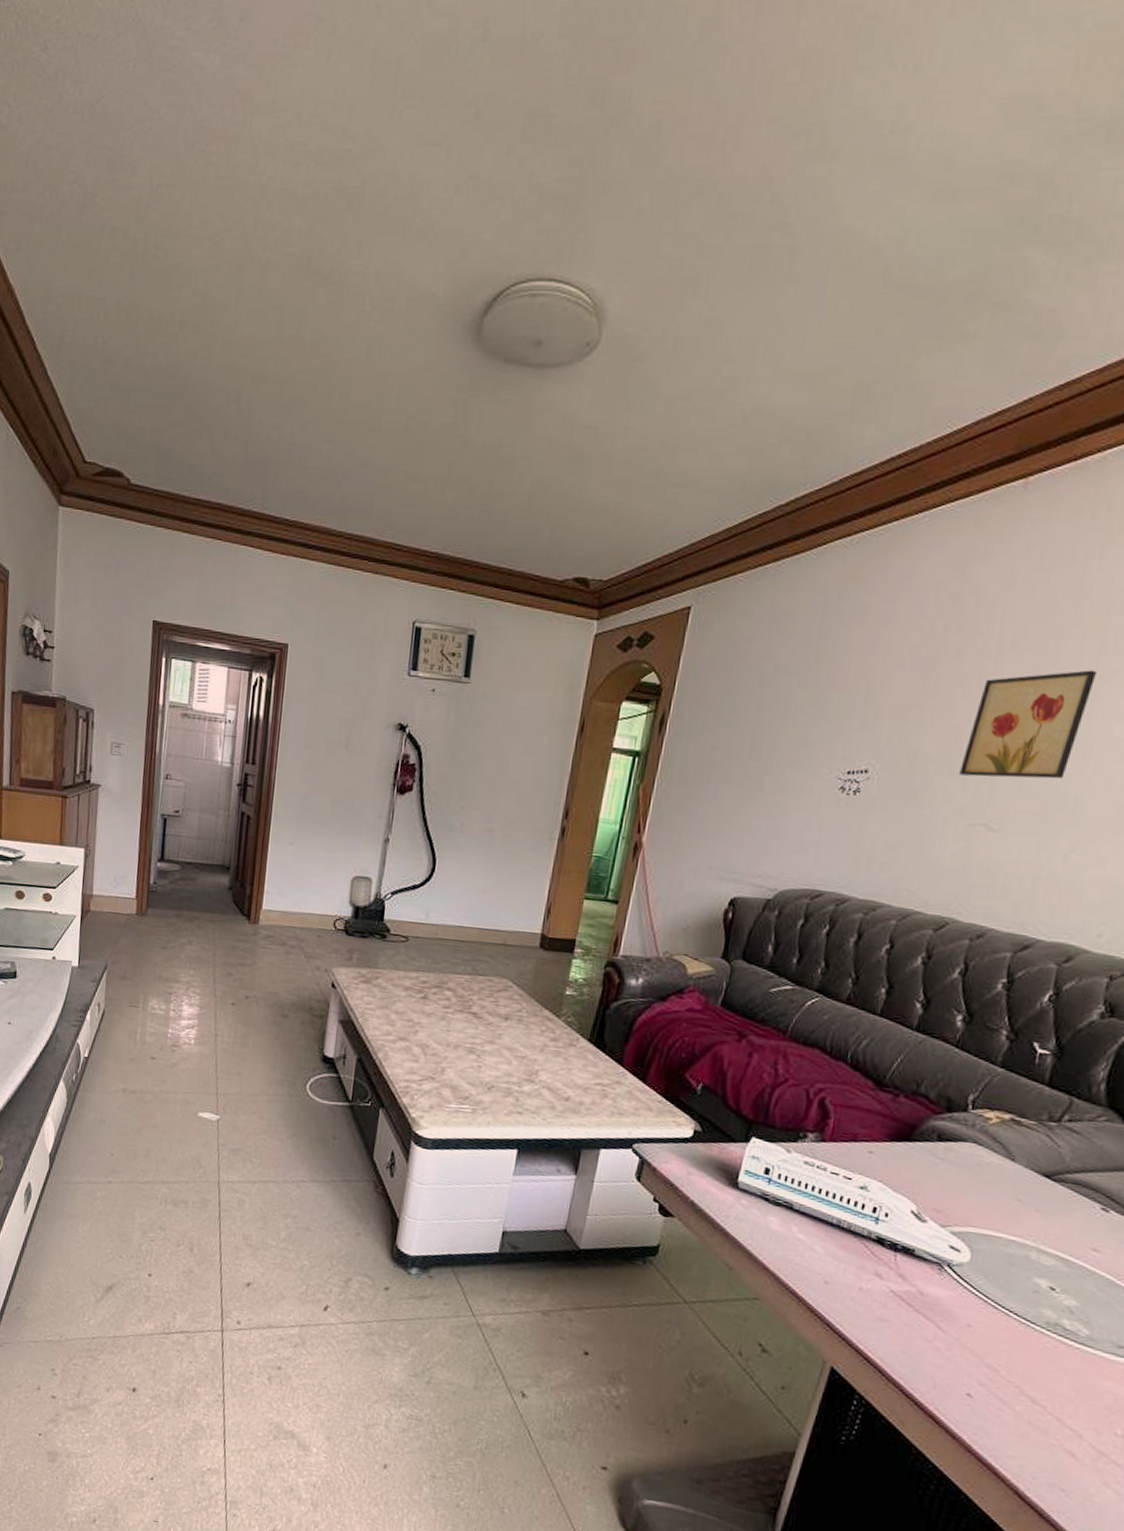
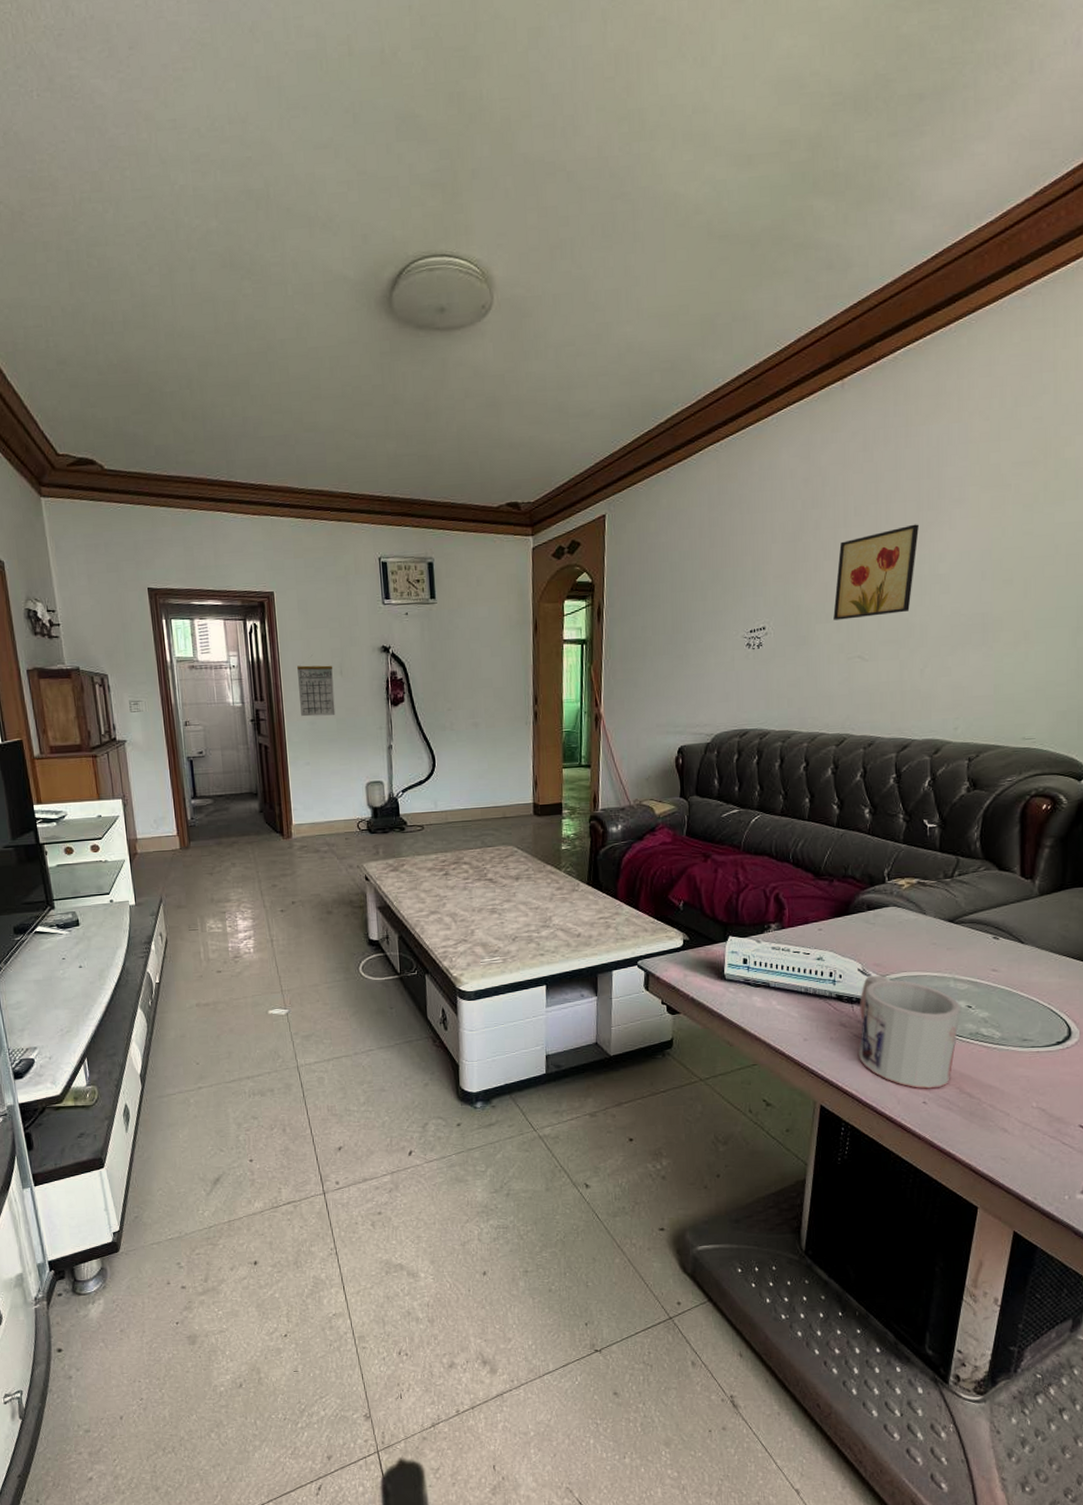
calendar: none [294,721,339,793] -> present [296,655,336,717]
mug: none [892,1221,1041,1382] -> present [859,975,962,1089]

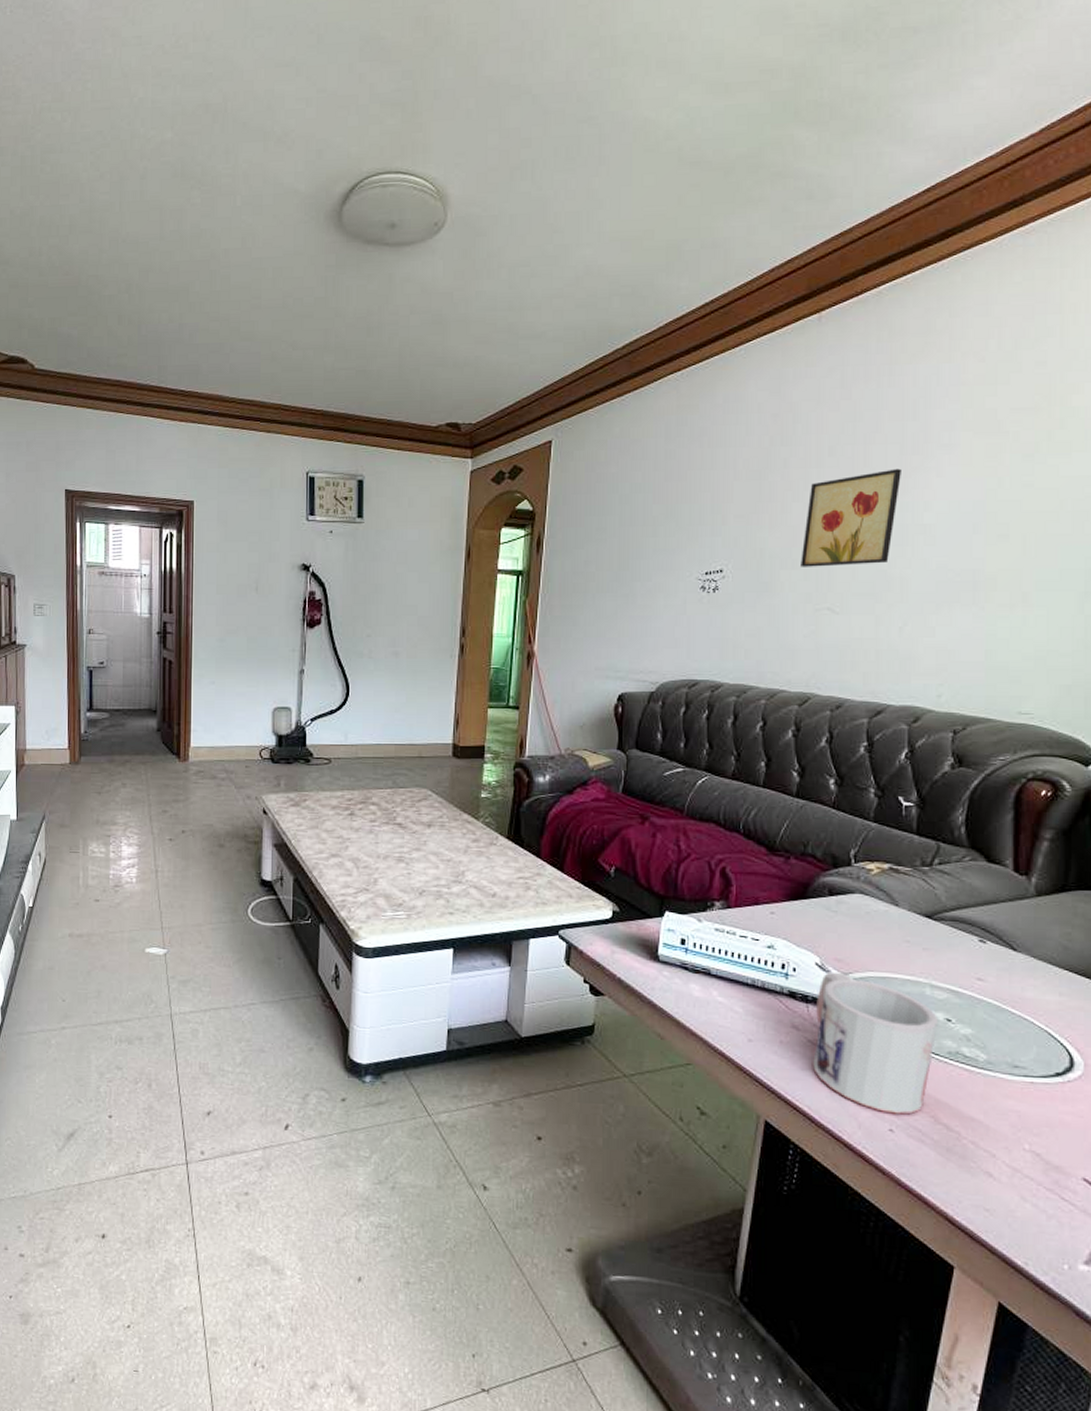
calendar: present [296,655,336,717] -> none [210,568,249,633]

